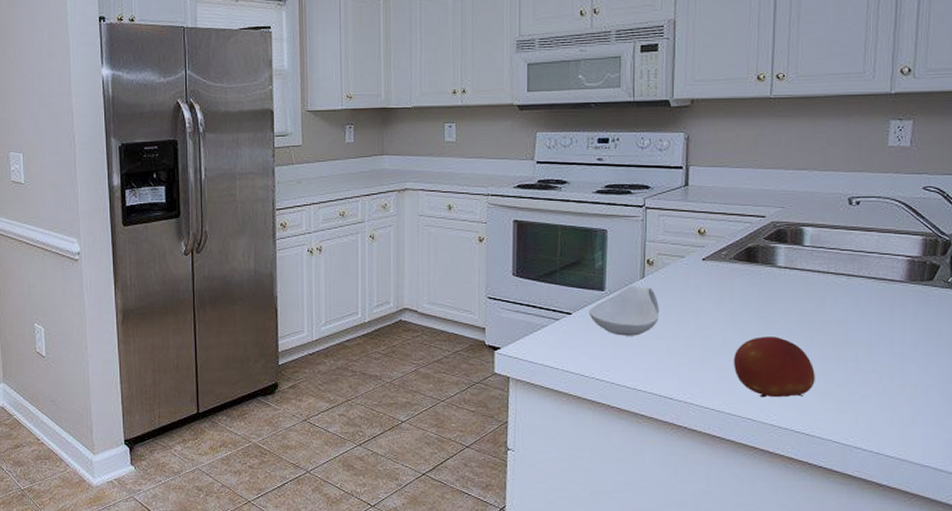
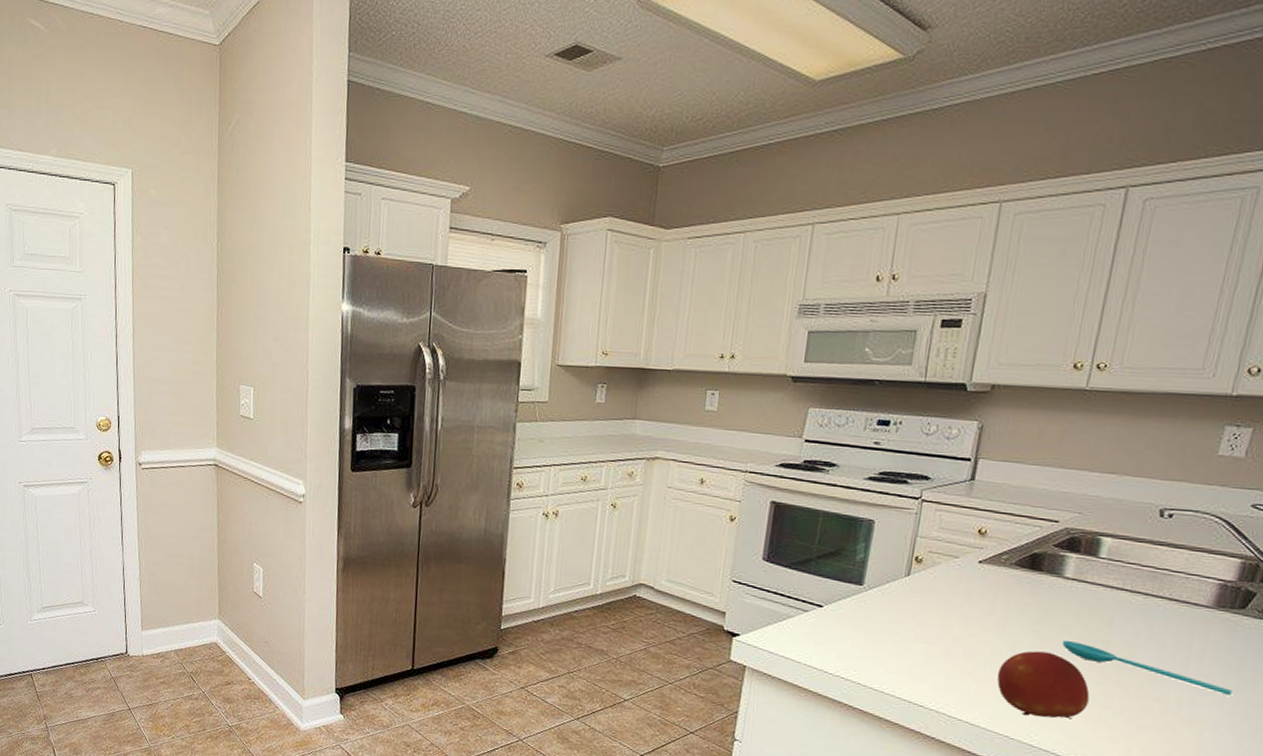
spoon rest: present [589,285,659,336] -> none [841,582,922,637]
spoon: none [784,323,934,360] -> present [1061,640,1232,696]

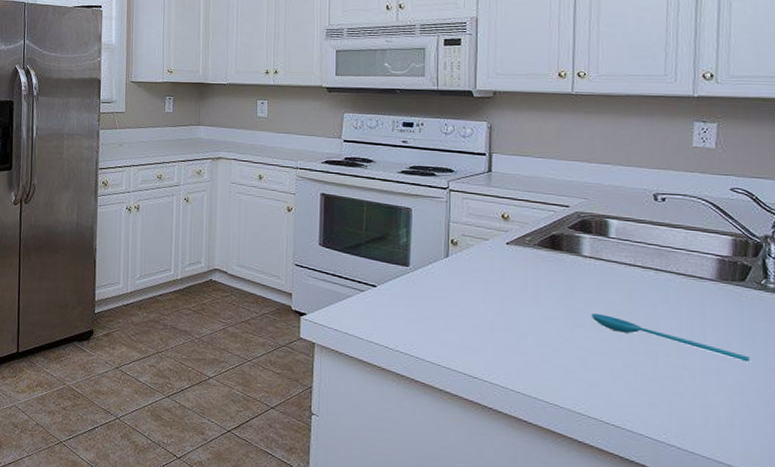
fruit: present [997,651,1090,719] -> none [539,323,624,388]

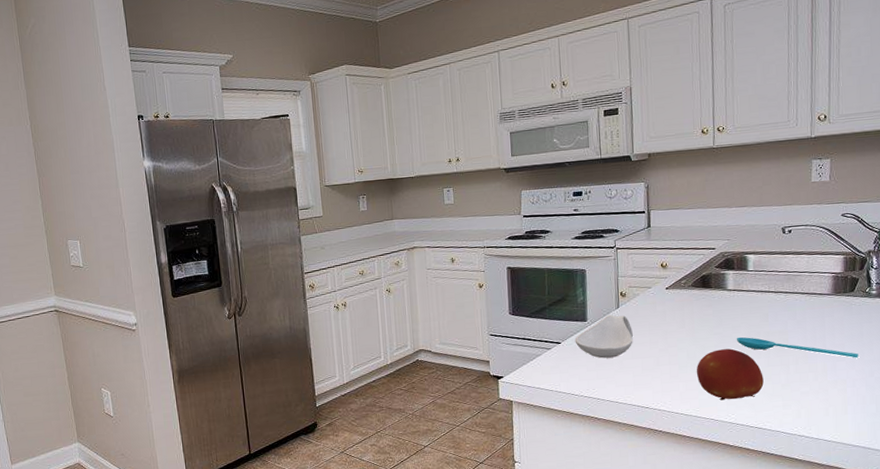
spoon rest: none [393,263,463,313] -> present [575,314,633,358]
fruit: none [539,323,624,388] -> present [696,348,764,401]

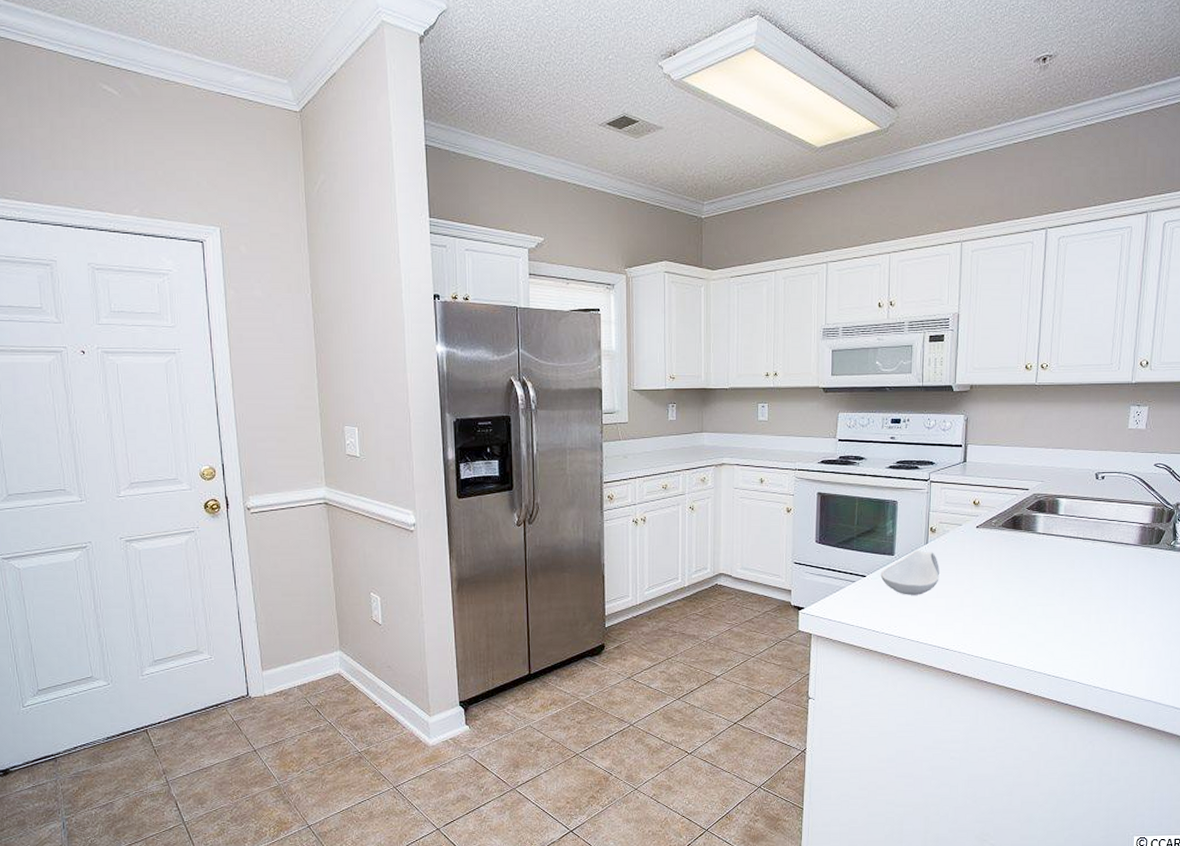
fruit: present [696,348,764,401] -> none [999,594,1065,646]
spoon: present [736,337,858,358] -> none [1041,582,1158,612]

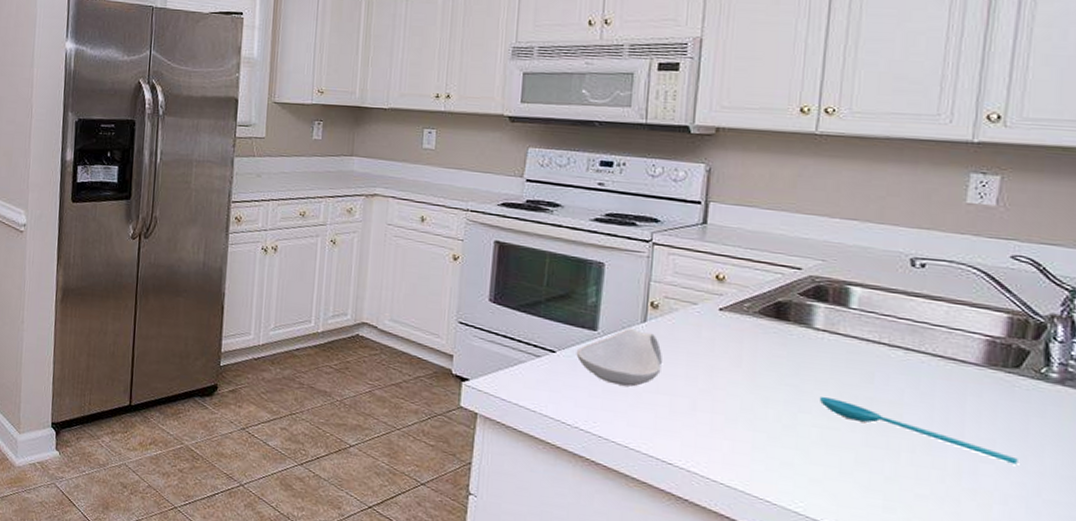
spoon: none [1041,582,1158,612] -> present [819,396,1018,465]

